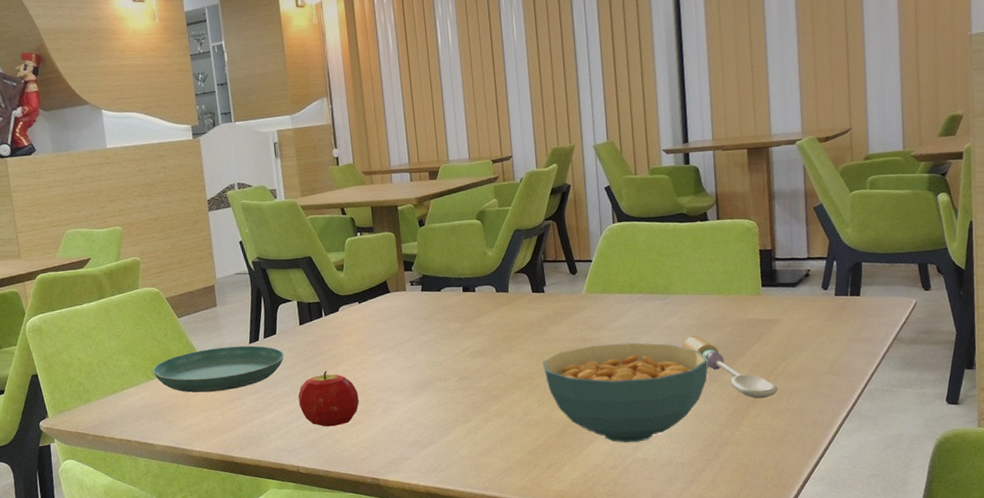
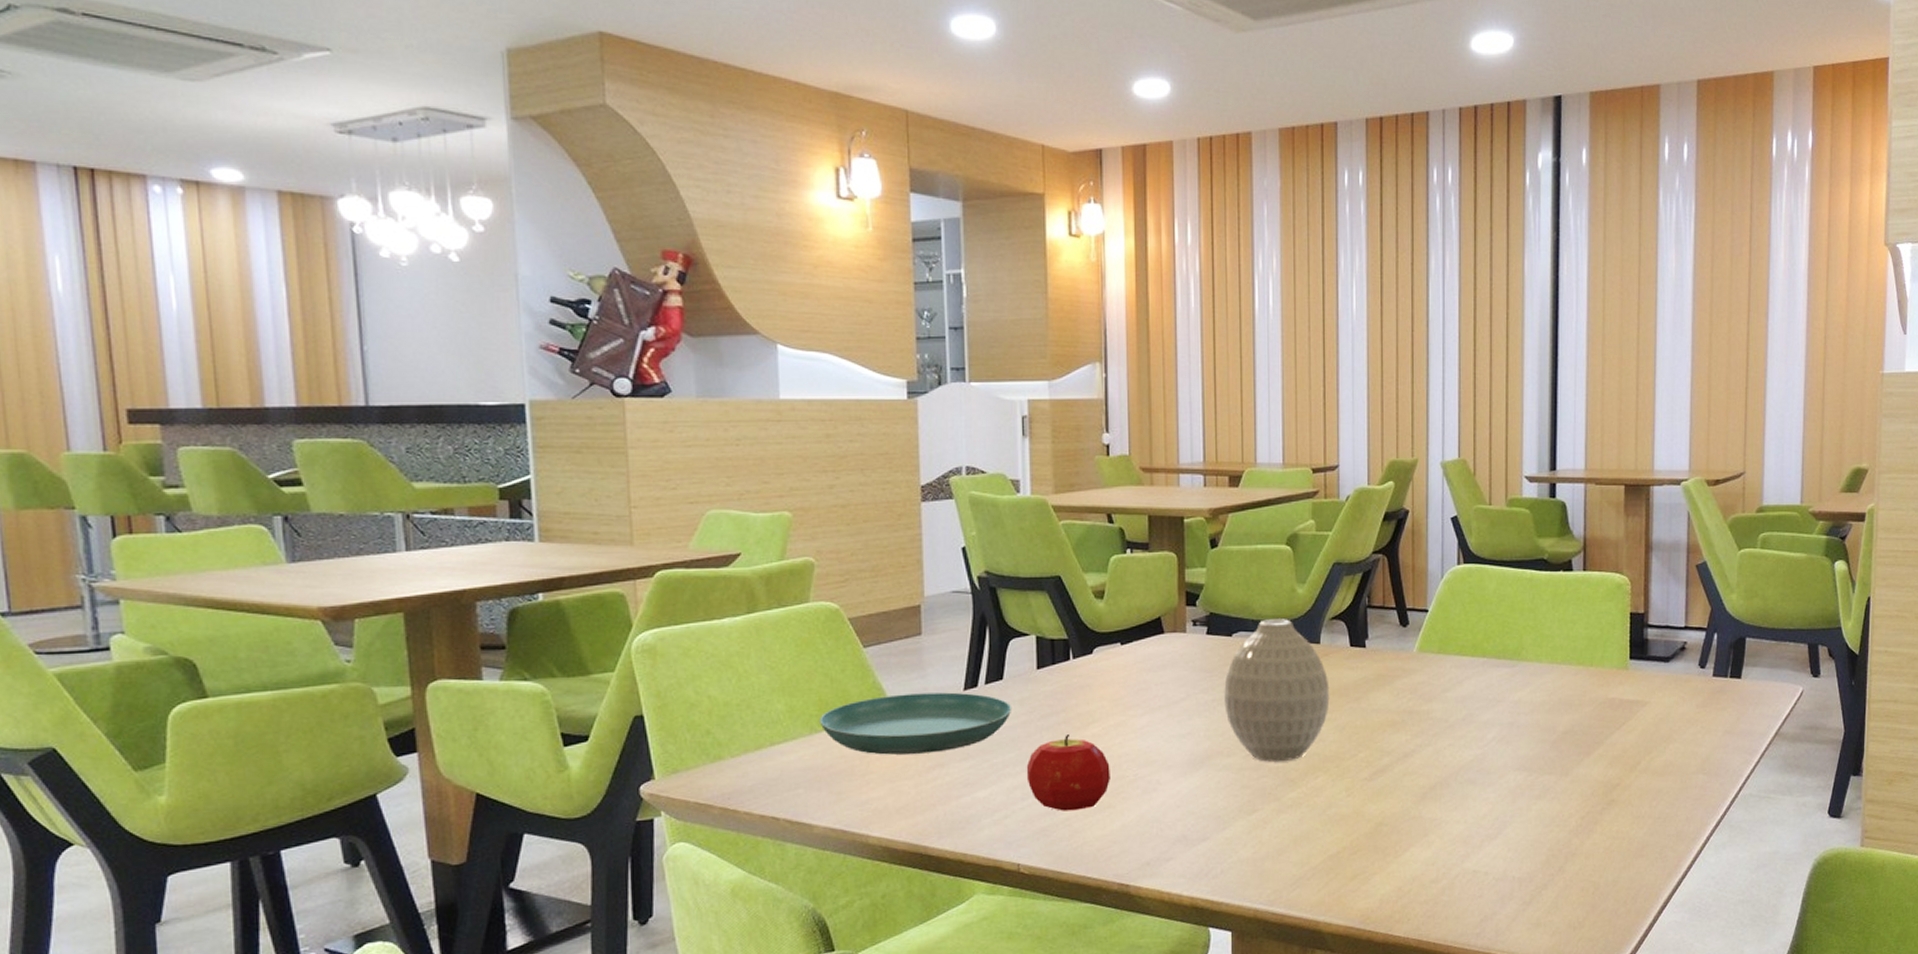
vase: none [438,275,520,383] -> present [1224,619,1330,762]
cereal bowl: present [543,342,709,443] -> none [1357,719,1560,850]
spoon: present [683,336,778,399] -> none [1531,716,1639,800]

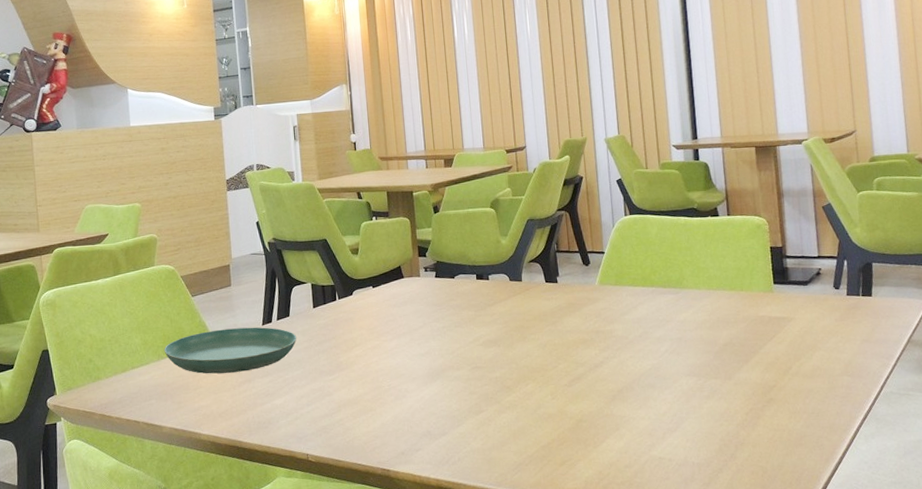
fruit: present [1026,733,1110,811] -> none [309,355,371,414]
vase: present [1224,619,1330,762] -> none [451,263,533,373]

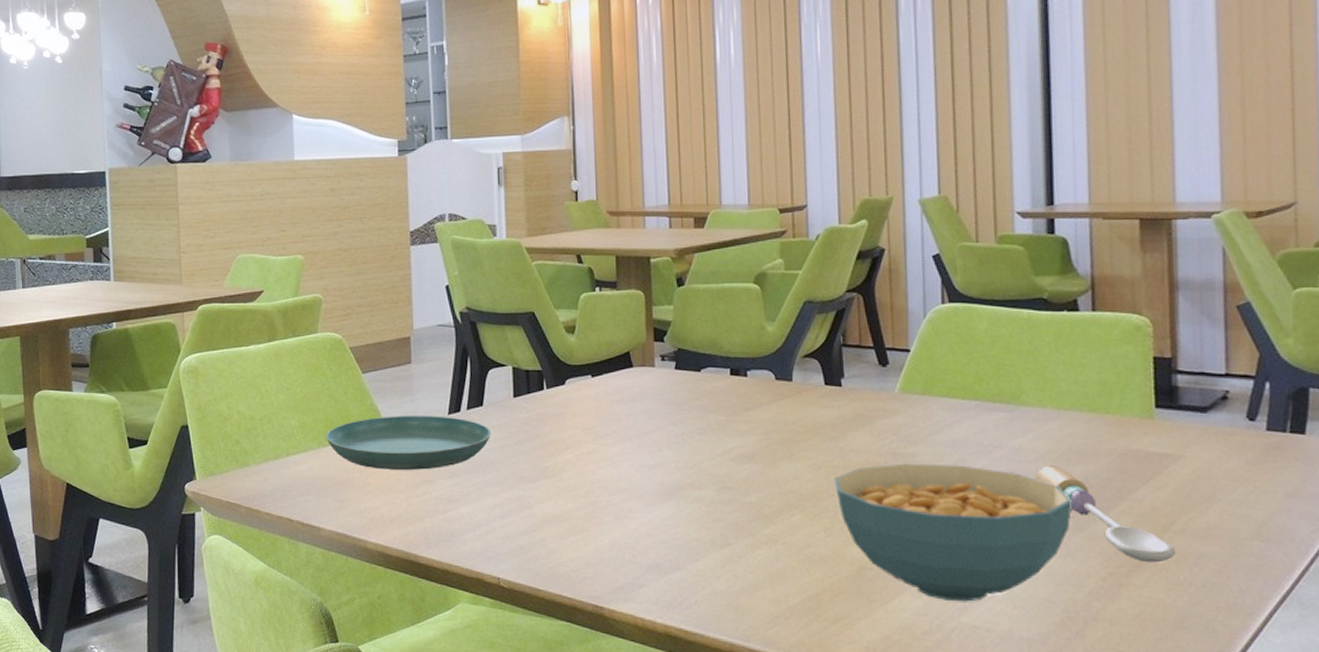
cereal bowl: none [556,336,723,441] -> present [835,463,1073,602]
spoon: none [696,332,793,399] -> present [1036,465,1175,563]

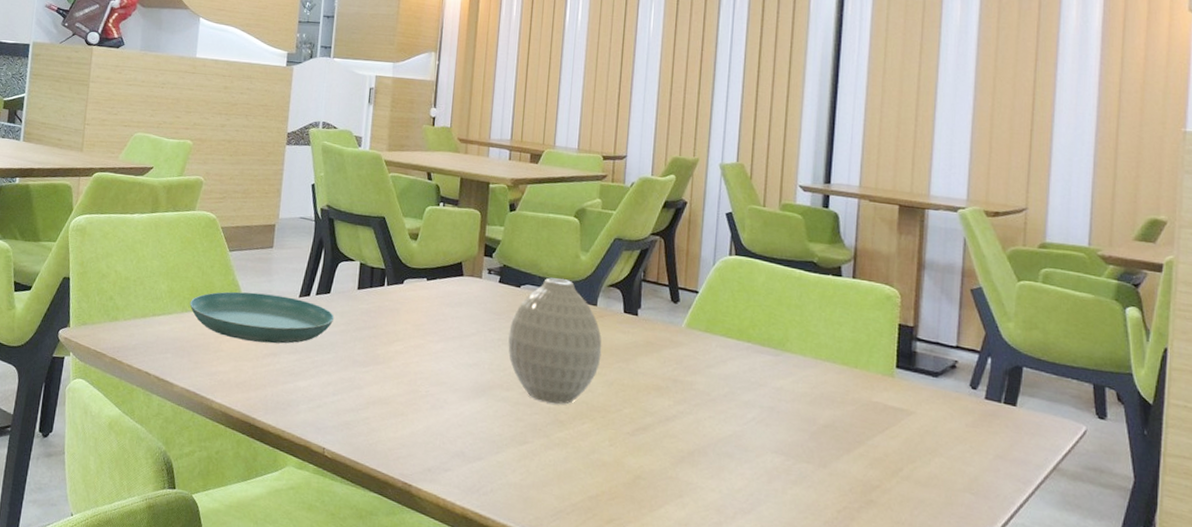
vase: none [694,356,804,497] -> present [508,277,602,404]
cereal bowl: present [835,463,1073,602] -> none [622,388,820,518]
spoon: present [1036,465,1175,563] -> none [791,406,900,503]

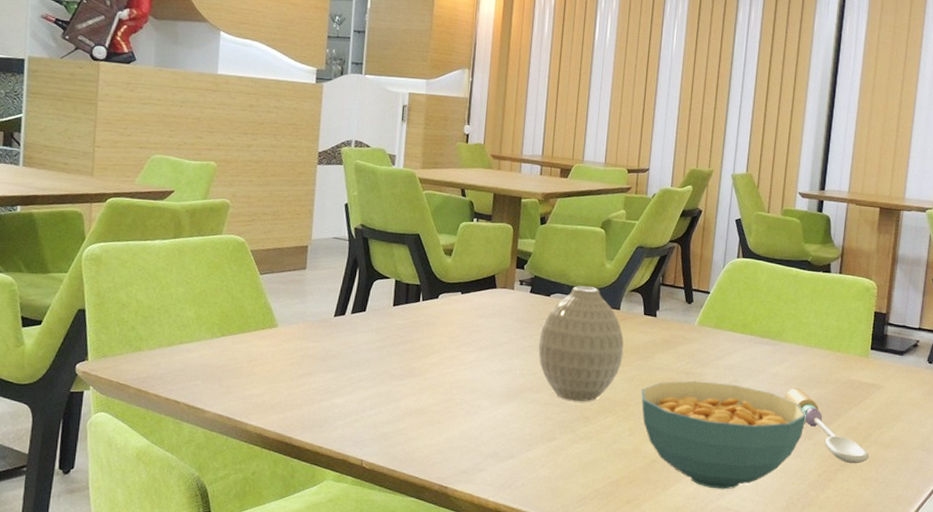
saucer: present [189,291,335,344] -> none [219,314,371,364]
cereal bowl: none [622,388,820,518] -> present [641,380,807,490]
spoon: none [791,406,900,503] -> present [784,388,869,464]

